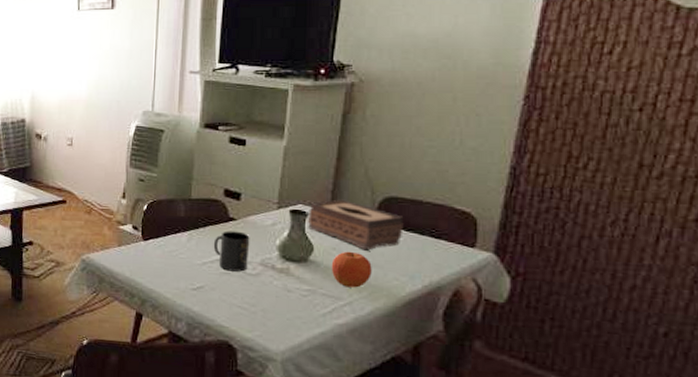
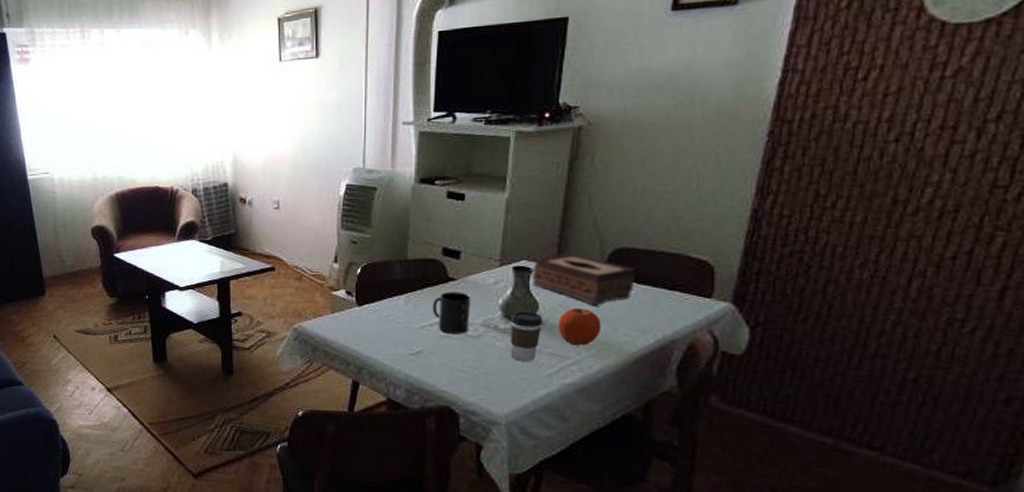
coffee cup: none [286,252,318,301] -> present [510,311,543,362]

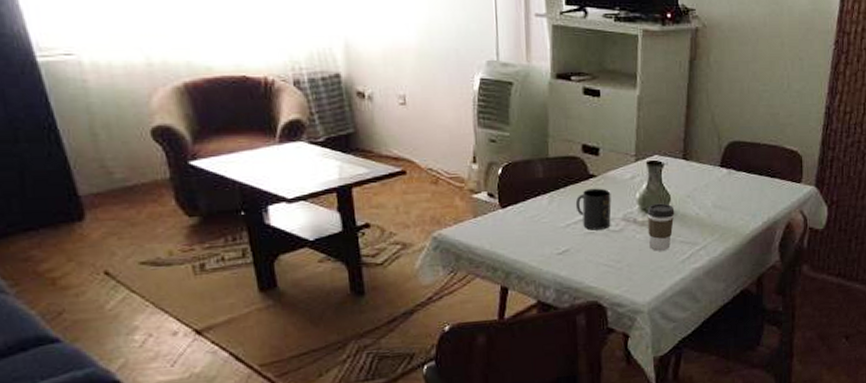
tissue box: present [531,253,635,306] -> none [663,147,746,195]
fruit: present [557,307,601,346] -> none [687,197,721,232]

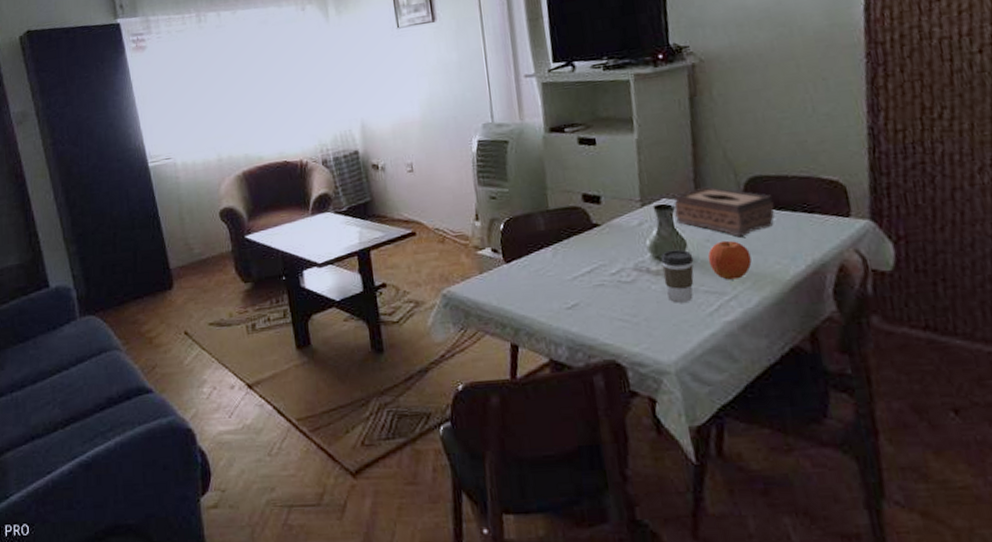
mug: present [575,188,612,230] -> none [580,237,622,282]
tissue box: none [663,147,746,195] -> present [674,186,776,237]
fruit: none [687,197,721,232] -> present [707,240,752,280]

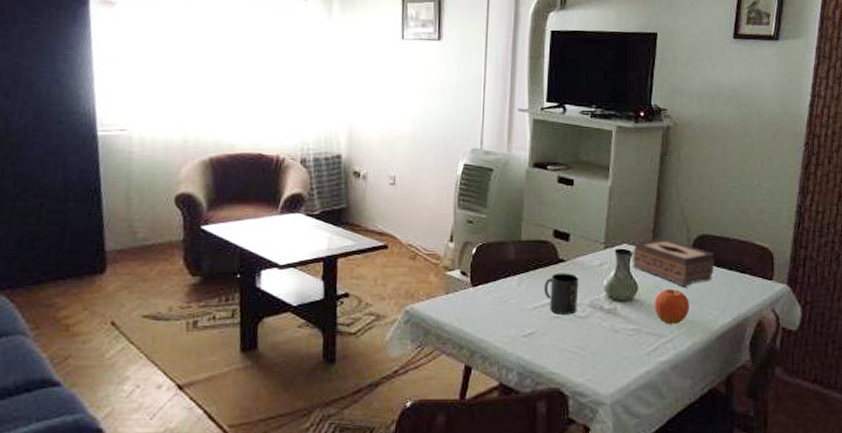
mug: none [580,237,622,282] -> present [543,273,579,315]
coffee cup: present [660,249,694,303] -> none [614,292,642,341]

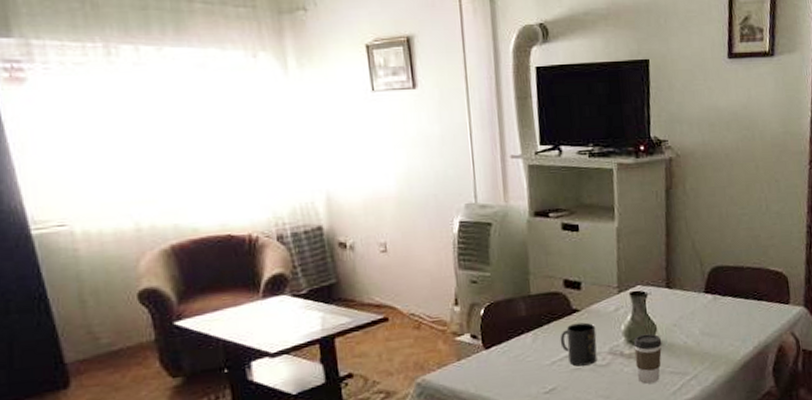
coffee cup: none [614,292,642,341] -> present [633,333,662,384]
tissue box: present [631,238,715,287] -> none [647,274,732,322]
fruit: present [654,288,689,324] -> none [674,325,711,361]

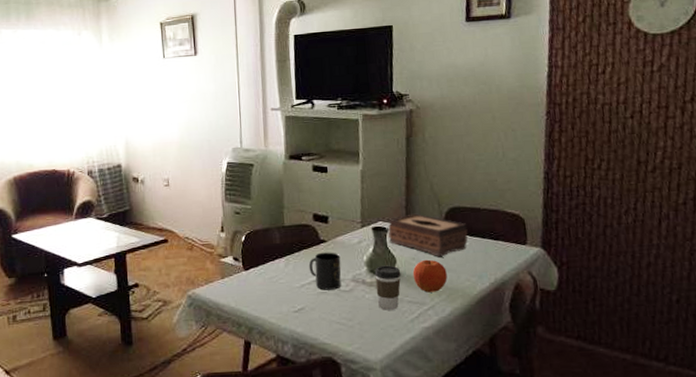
tissue box: none [647,274,732,322] -> present [388,213,469,257]
fruit: none [674,325,711,361] -> present [412,259,447,293]

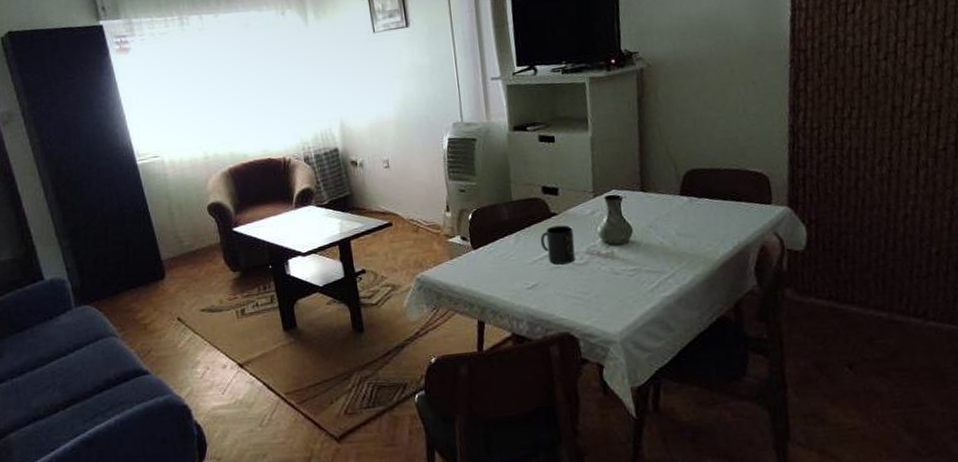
coffee cup: present [374,265,401,310] -> none [610,234,638,282]
tissue box: present [388,213,469,257] -> none [622,178,709,223]
fruit: present [412,259,447,293] -> none [650,226,688,261]

